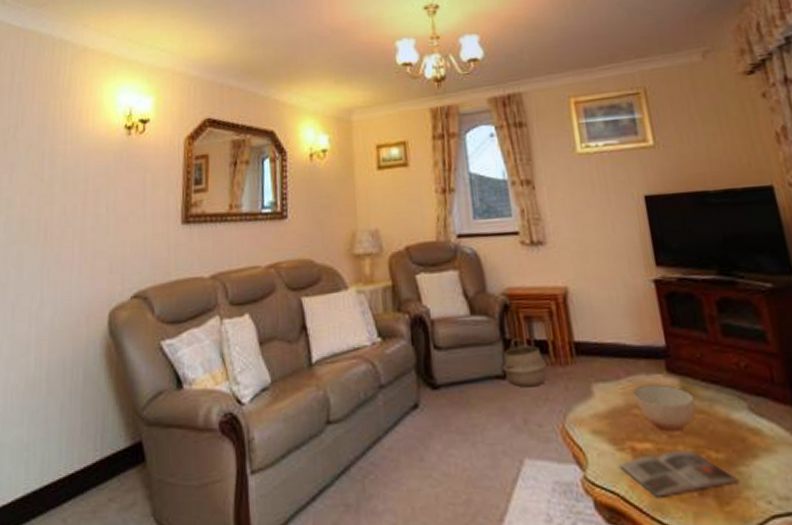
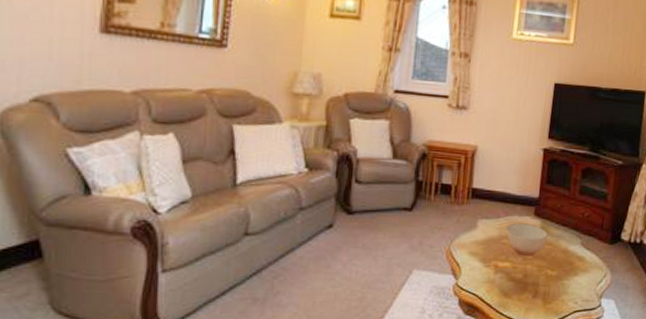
woven basket: present [502,337,547,387] -> none [410,180,447,219]
magazine: present [619,450,739,498] -> none [483,268,561,298]

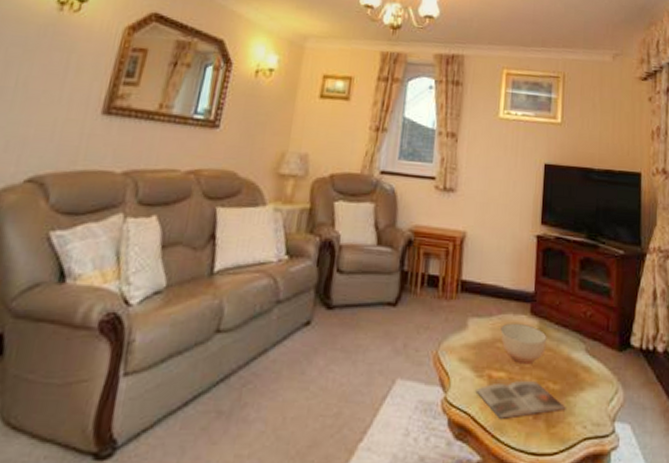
magazine: none [483,268,561,298] -> present [475,379,566,419]

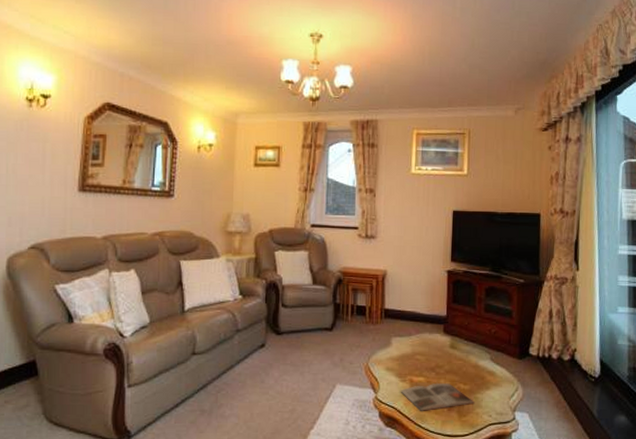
bowl: present [500,323,547,365] -> none [419,340,458,371]

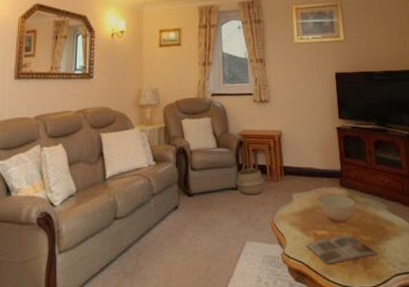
woven basket: none [330,303,362,337] -> present [235,163,265,195]
bowl: none [419,340,458,371] -> present [318,193,356,224]

